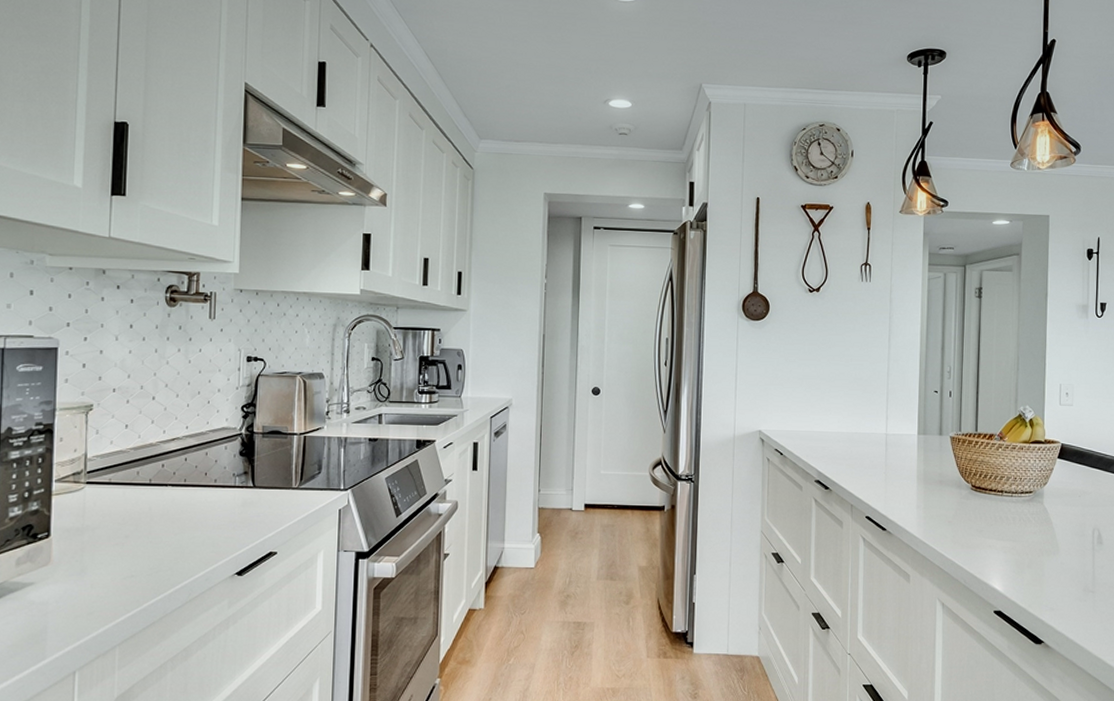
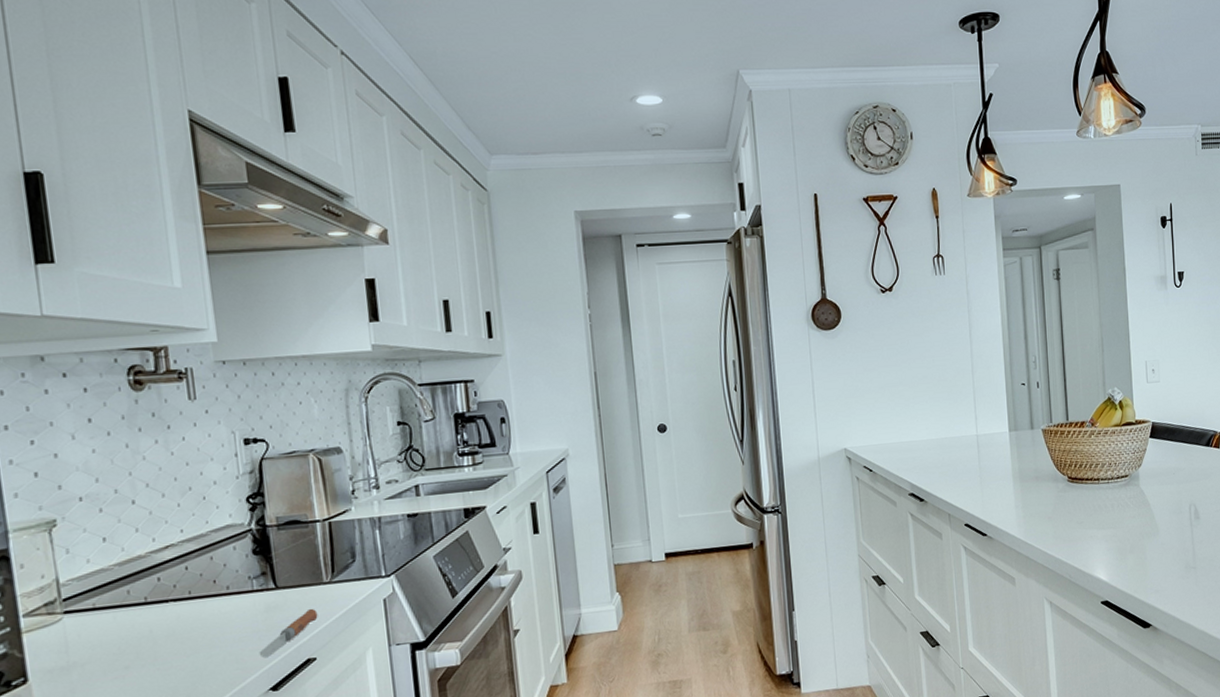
knife: none [231,508,284,546] -> present [258,608,318,658]

